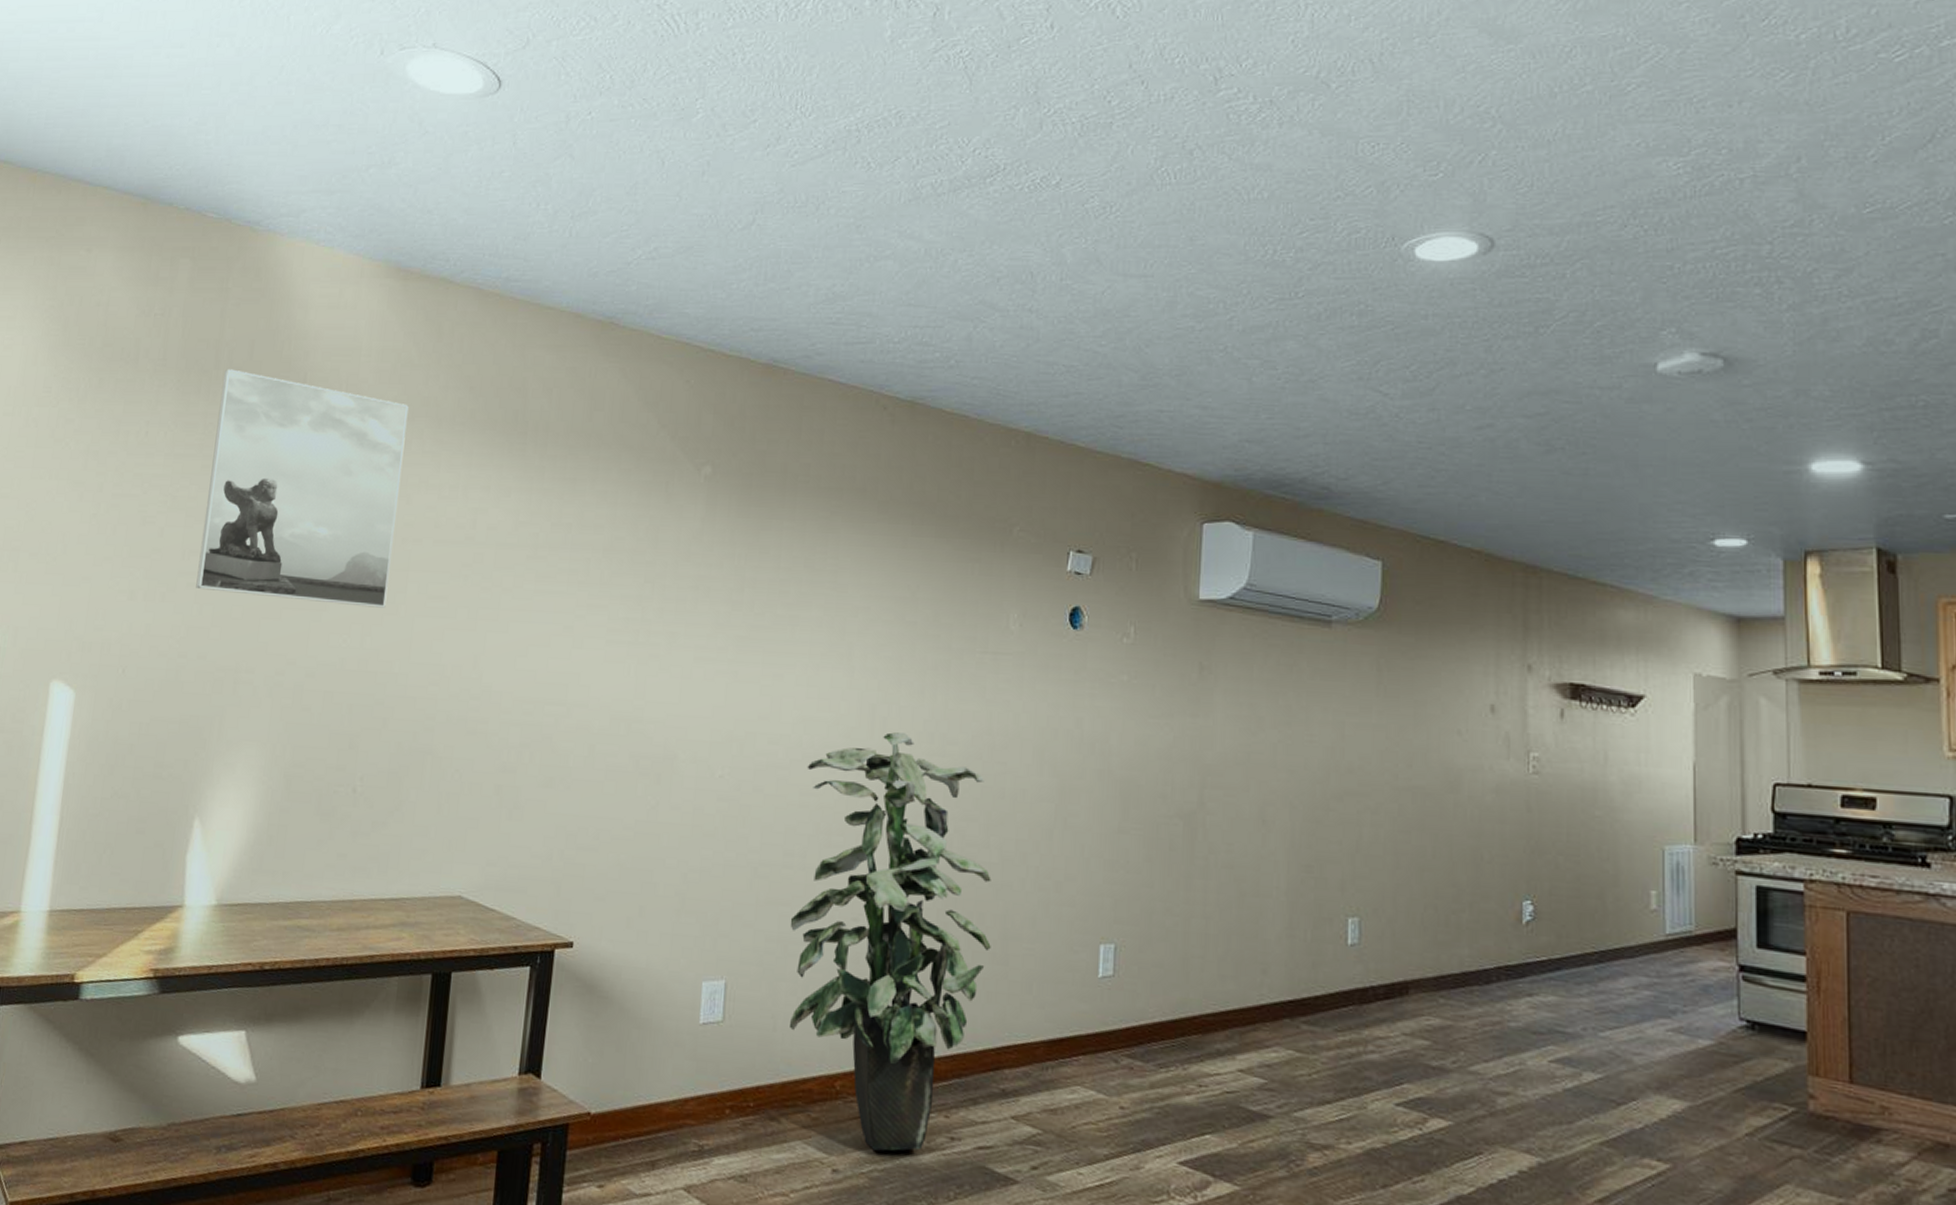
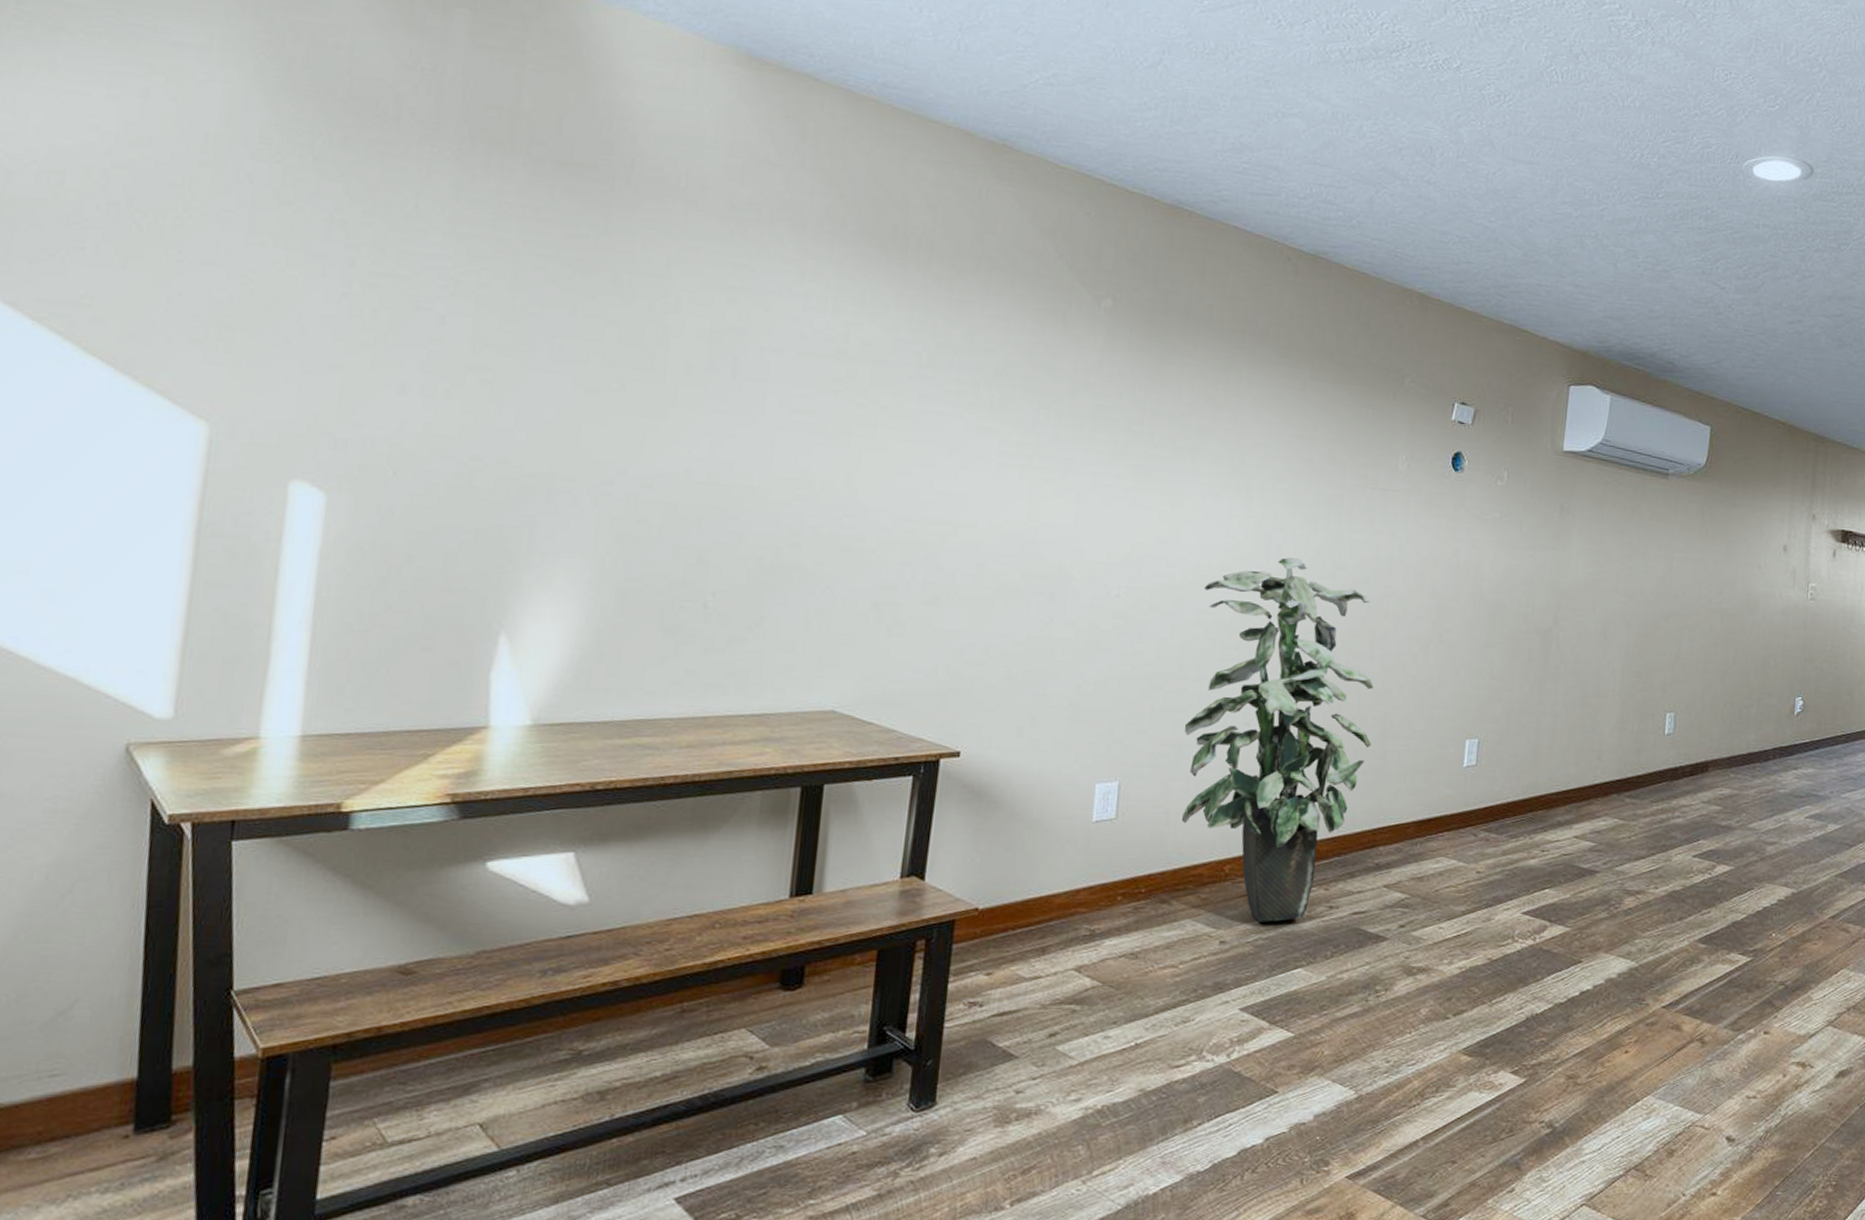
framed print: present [196,369,409,608] -> none [492,143,766,419]

